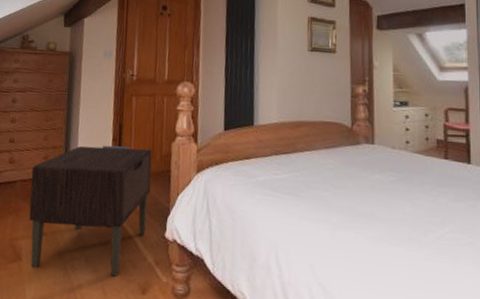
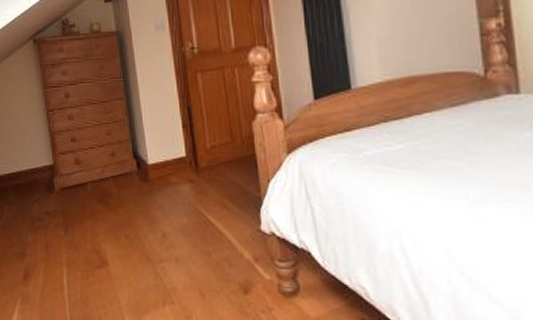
nightstand: present [29,145,153,277] -> none [100,132,237,277]

